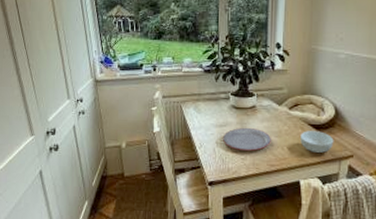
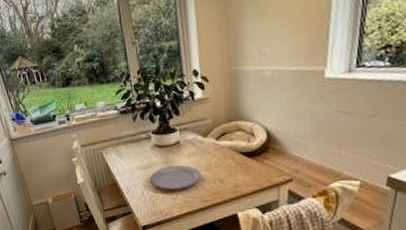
cereal bowl: present [300,131,334,154] -> none [232,158,270,183]

